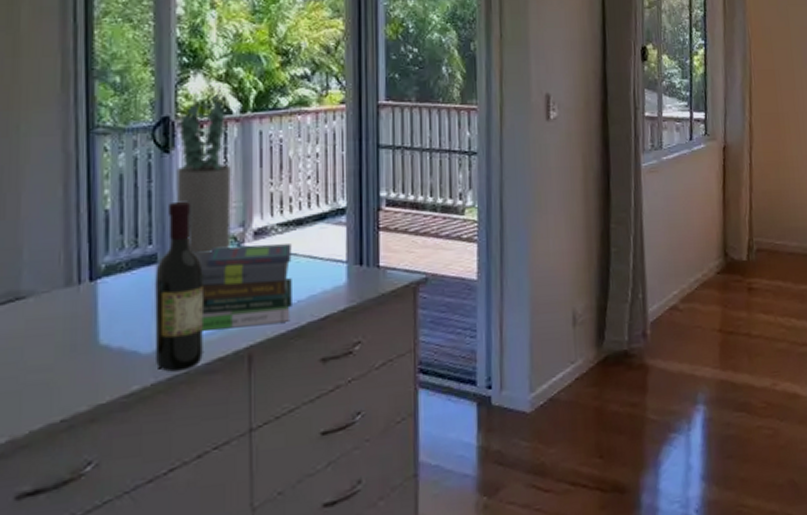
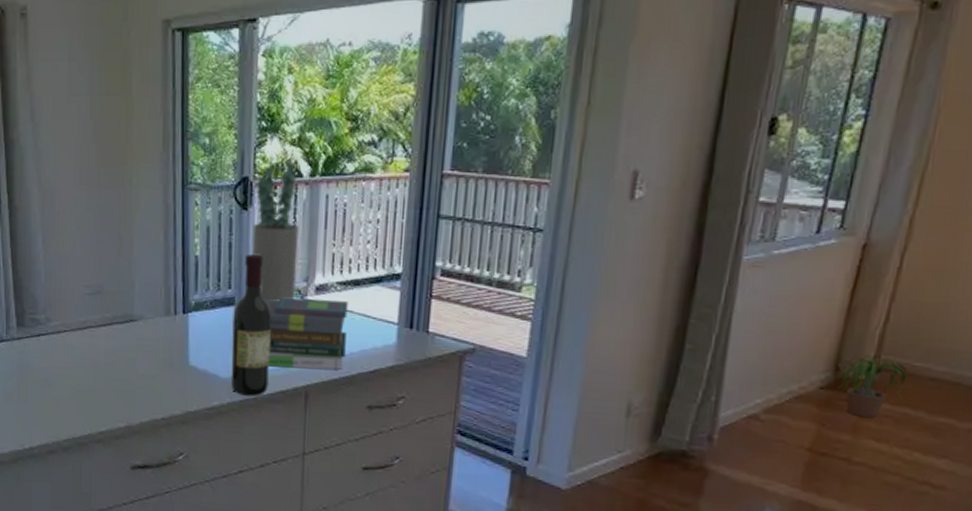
potted plant: none [729,240,774,295] -> present [839,356,908,419]

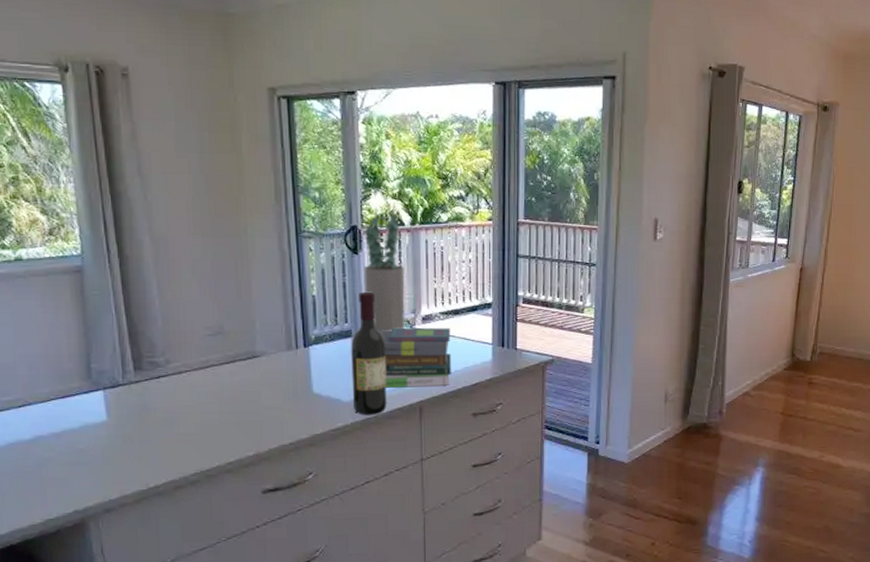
potted plant: present [839,356,908,419] -> none [795,345,833,388]

